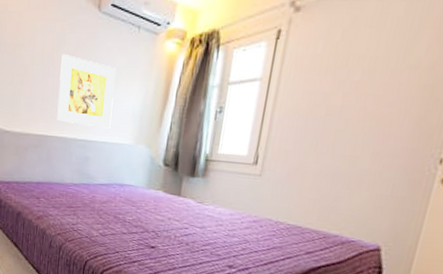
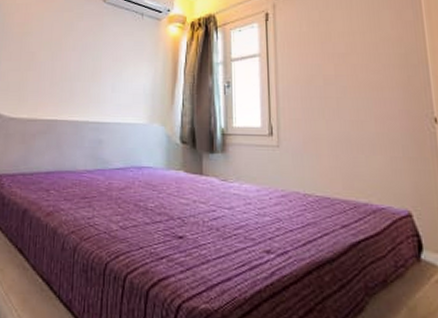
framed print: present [57,54,117,129] -> none [66,40,124,109]

